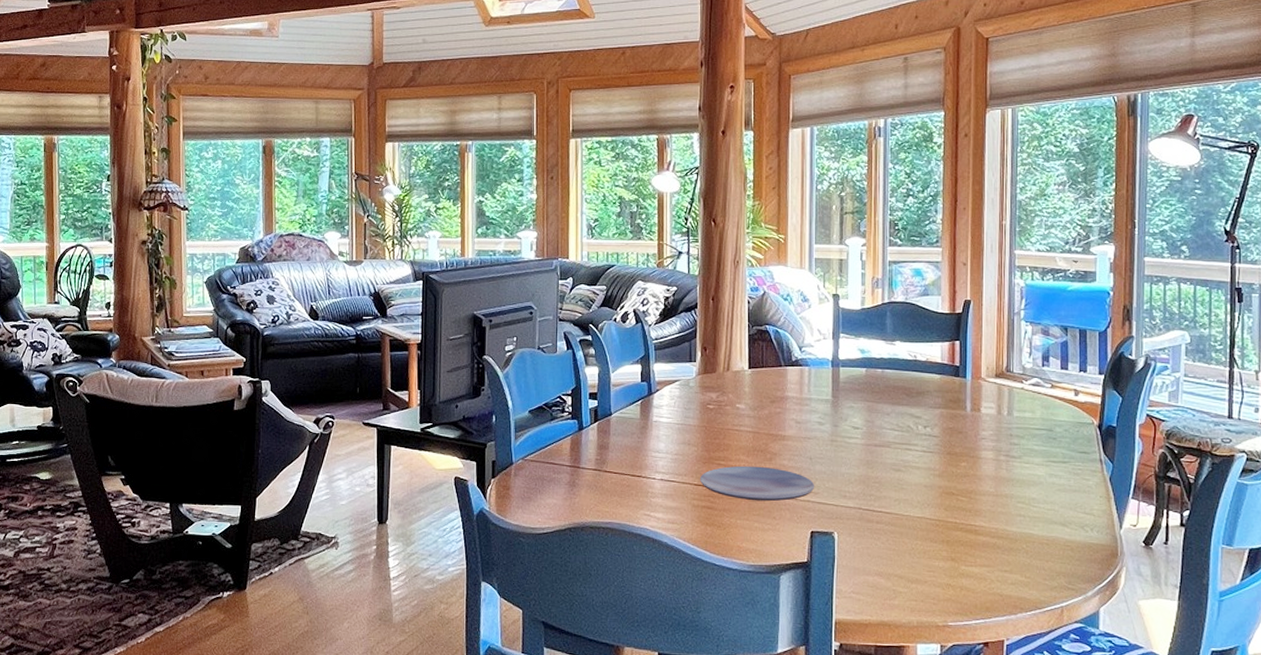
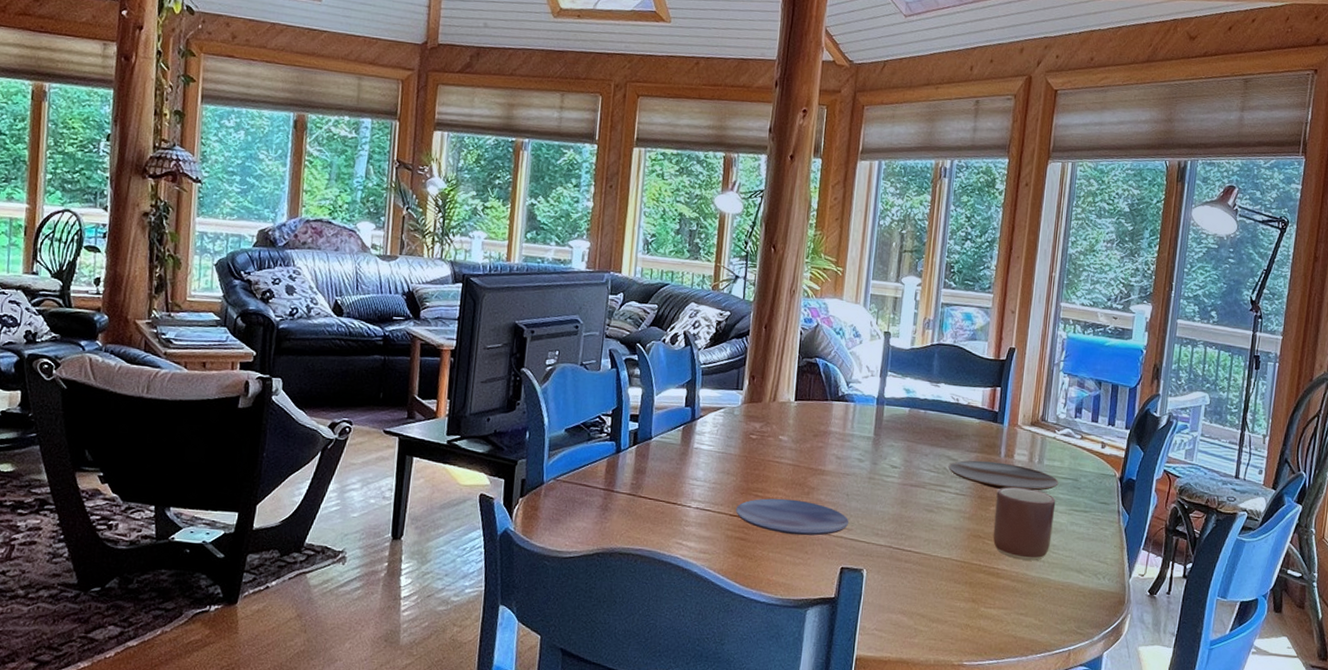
plate: none [912,416,1032,444] -> present [948,460,1059,491]
mug: none [966,442,1031,516] -> present [993,487,1056,561]

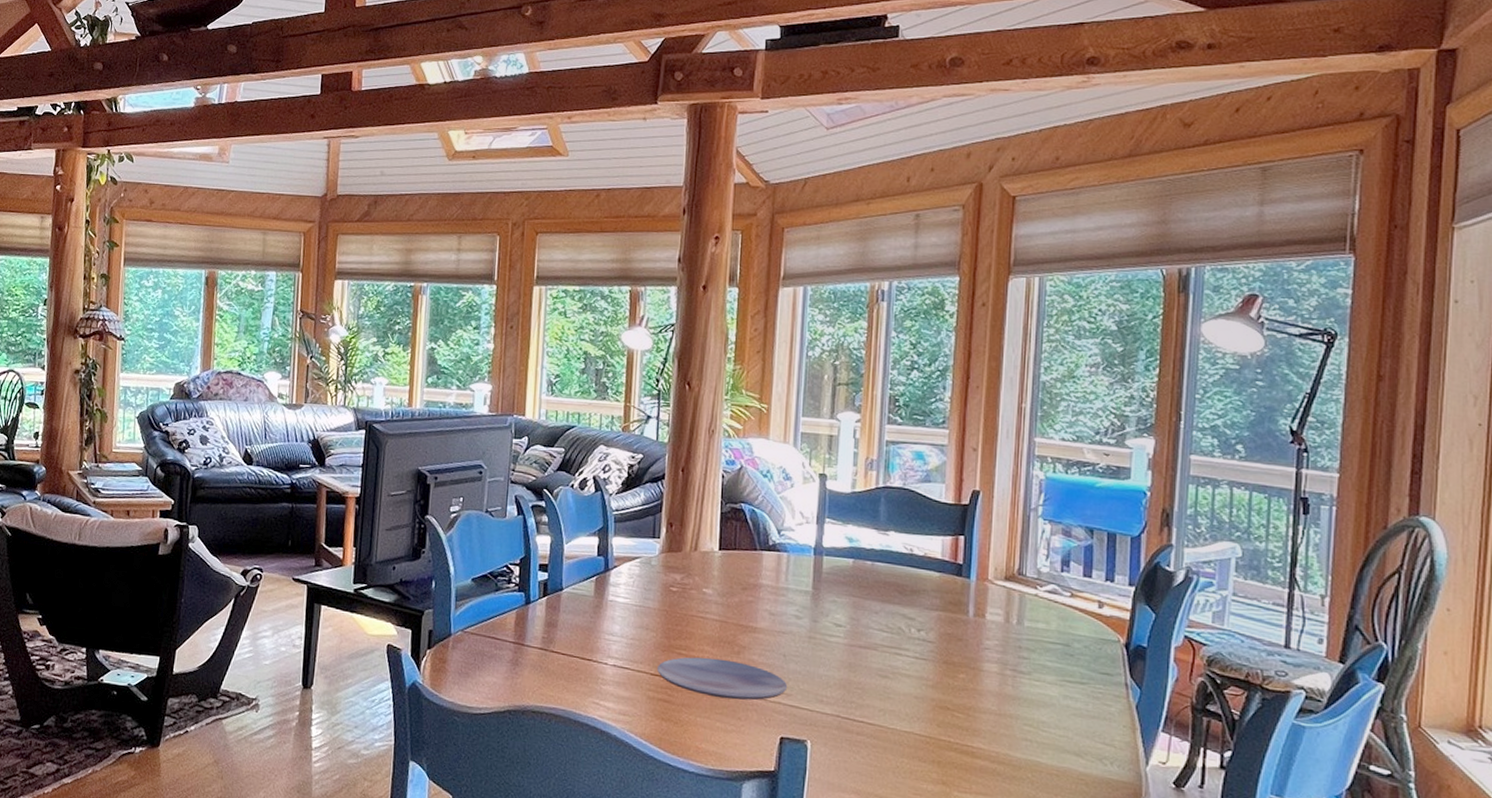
plate: present [948,460,1059,491] -> none [903,619,1045,657]
mug: present [993,487,1056,561] -> none [964,651,1043,740]

